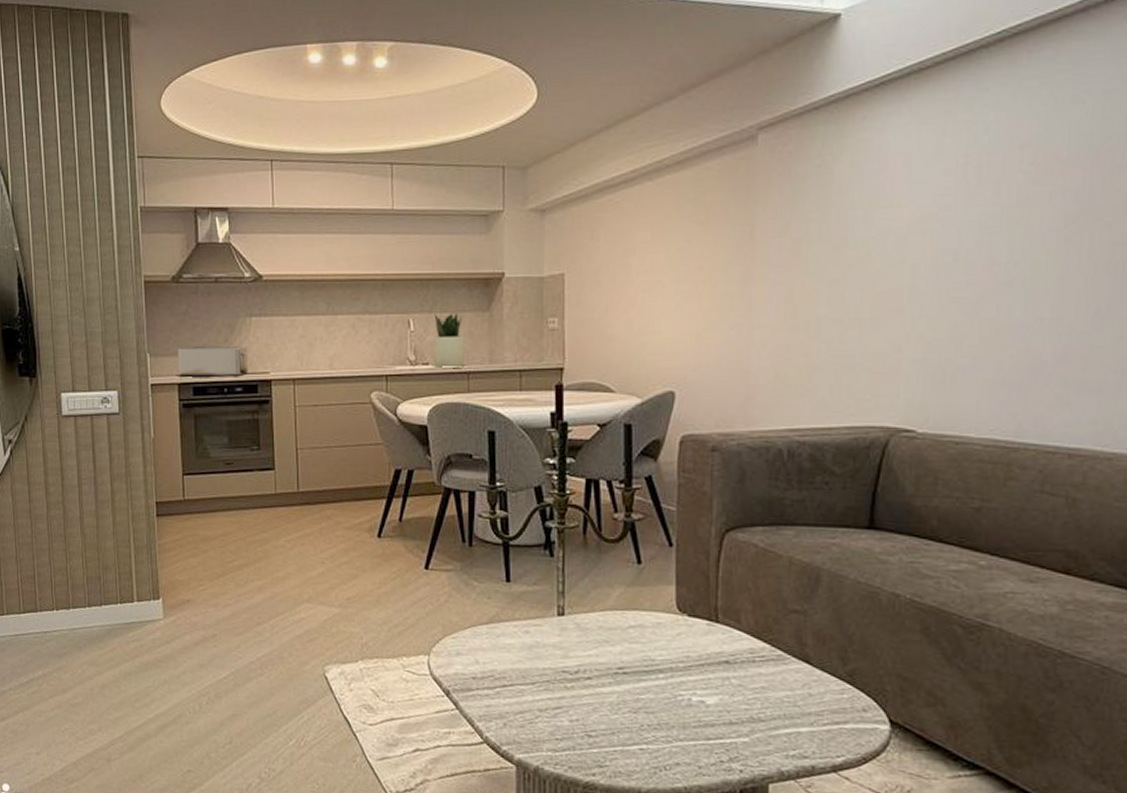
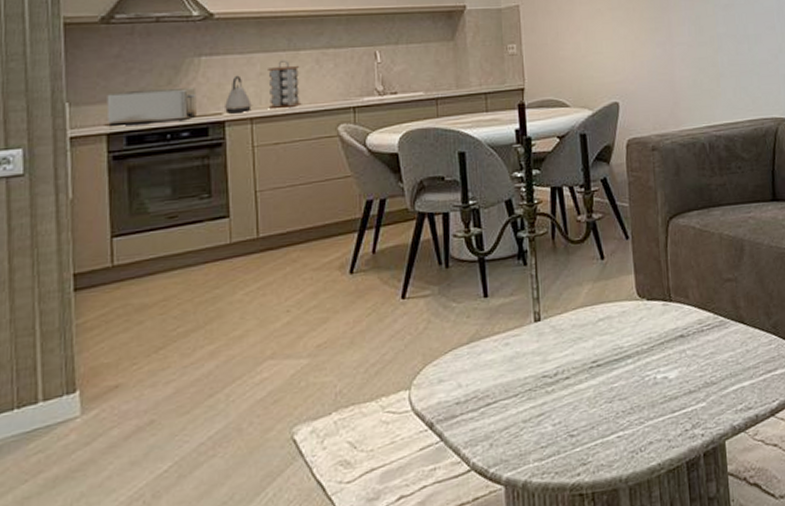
kettle: none [272,337,294,373] -> present [225,75,252,114]
spice rack: none [308,323,338,372] -> present [268,59,302,110]
planter: present [430,313,467,369] -> none [399,43,435,97]

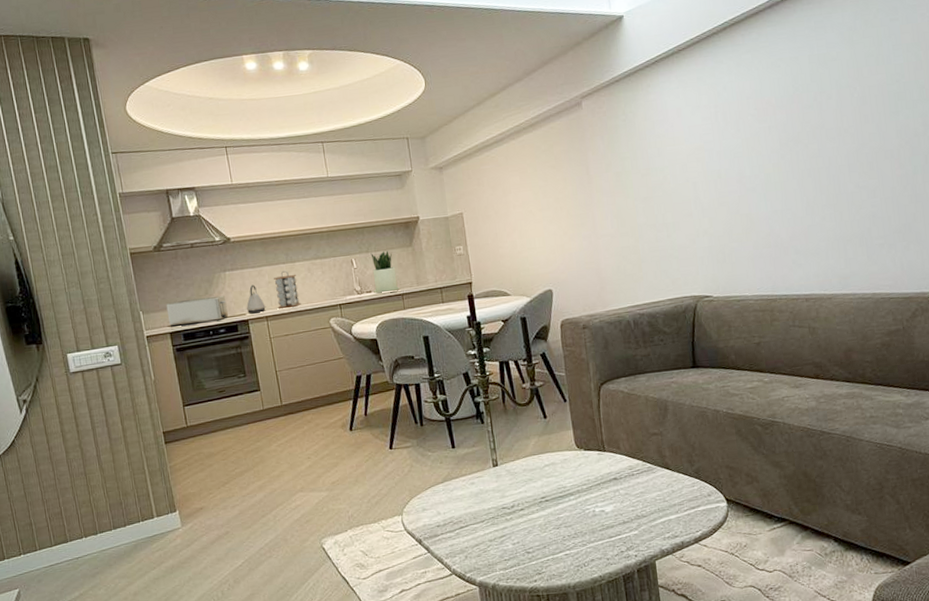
planter: none [399,43,435,97] -> present [370,250,400,294]

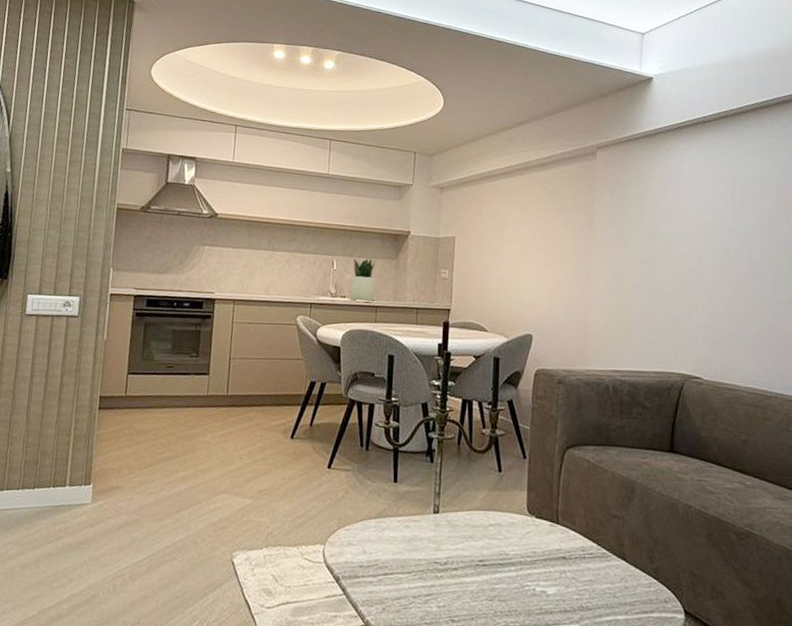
toaster: present [166,295,228,328] -> none [136,265,199,295]
kettle: present [247,284,266,314] -> none [216,264,236,295]
spice rack: present [274,270,301,309] -> none [247,257,275,297]

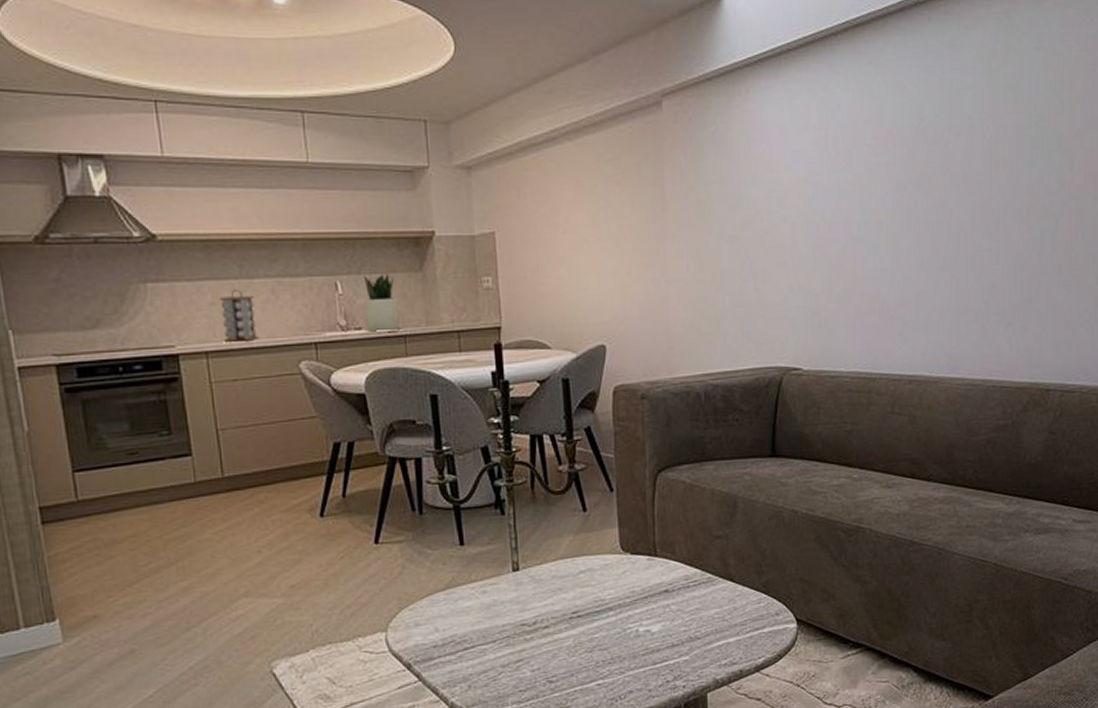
spice rack: none [247,257,275,297] -> present [220,288,259,343]

